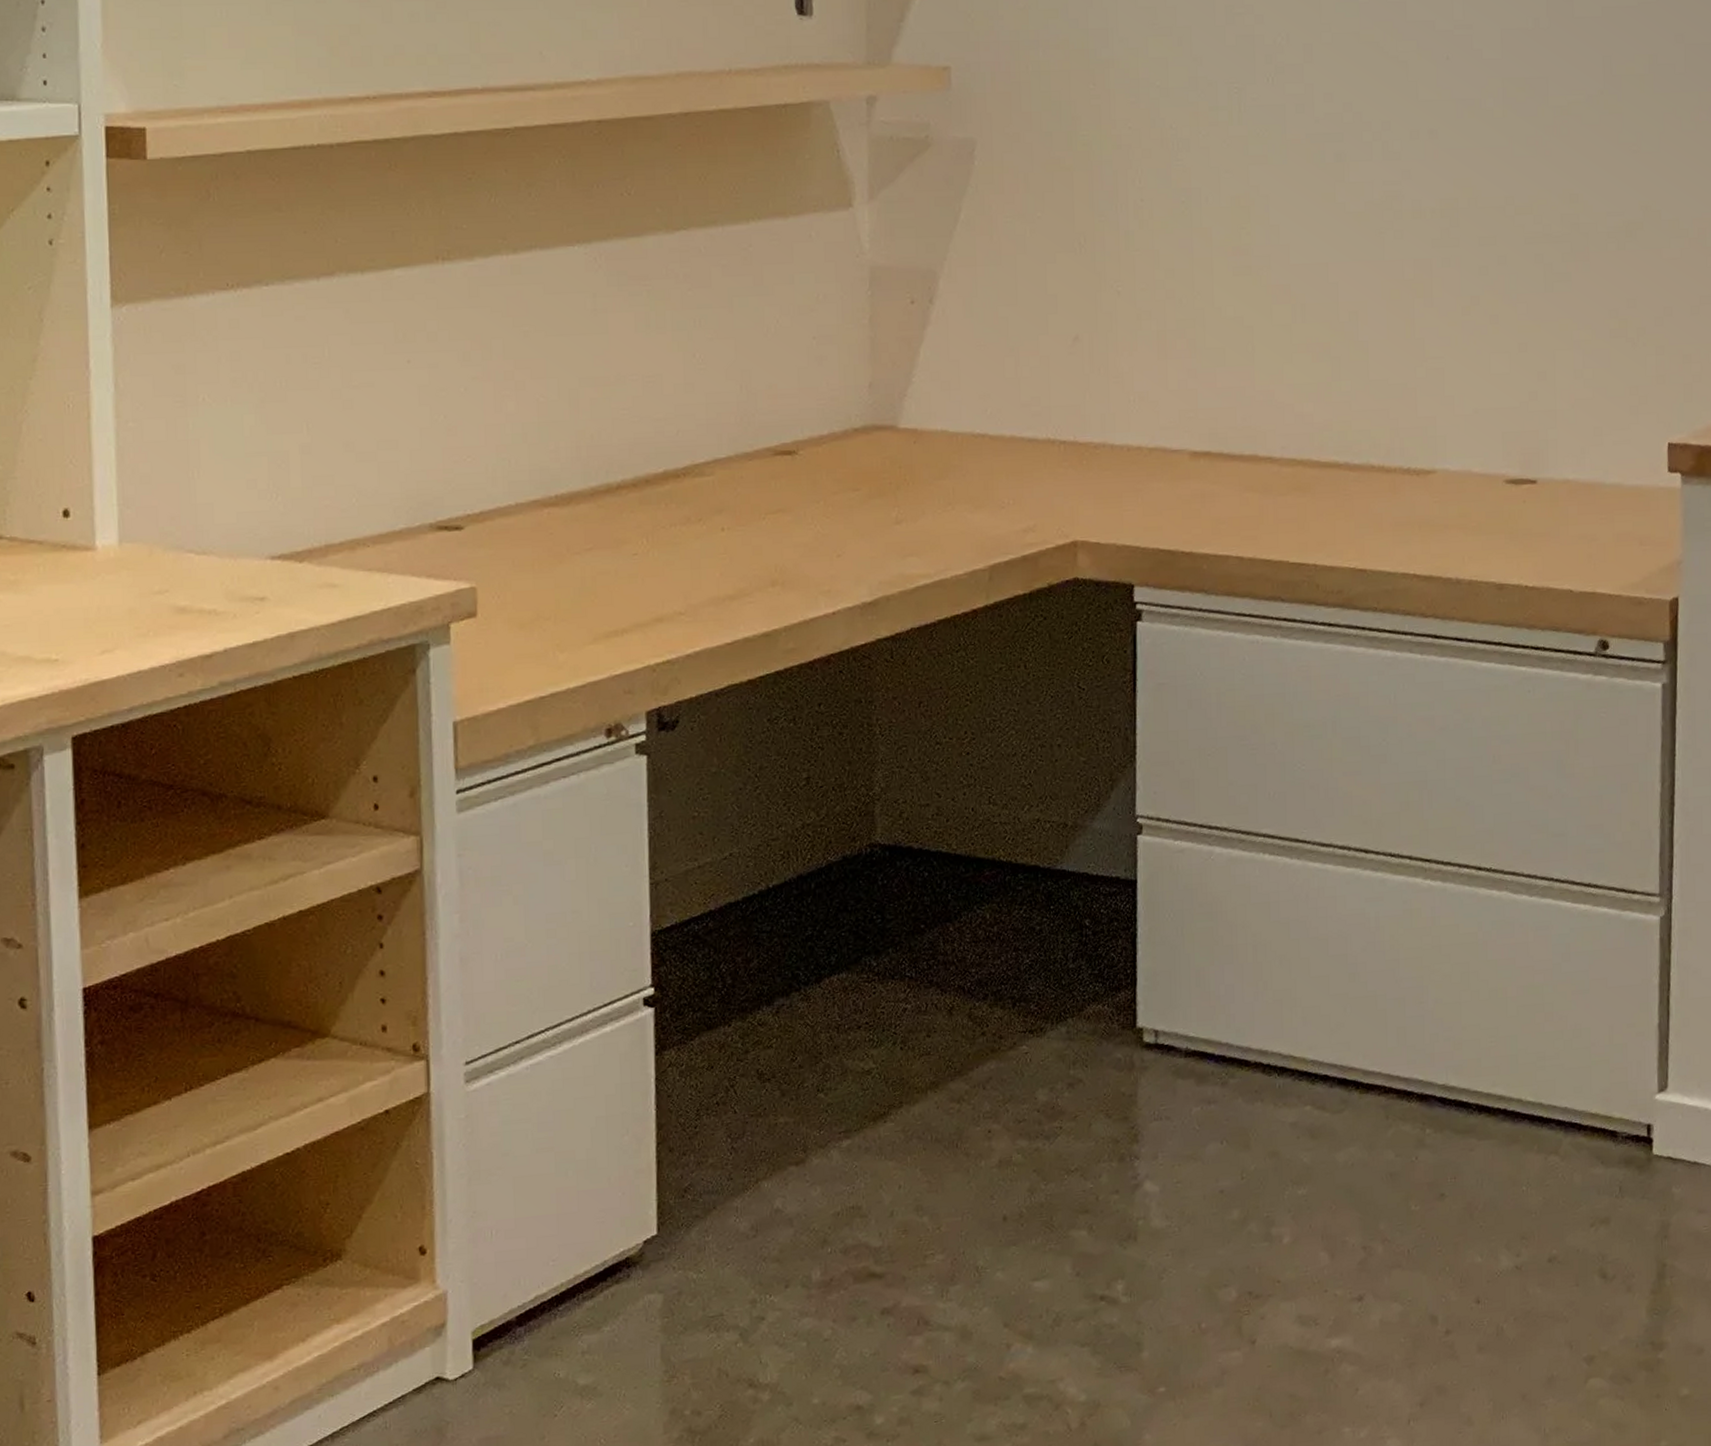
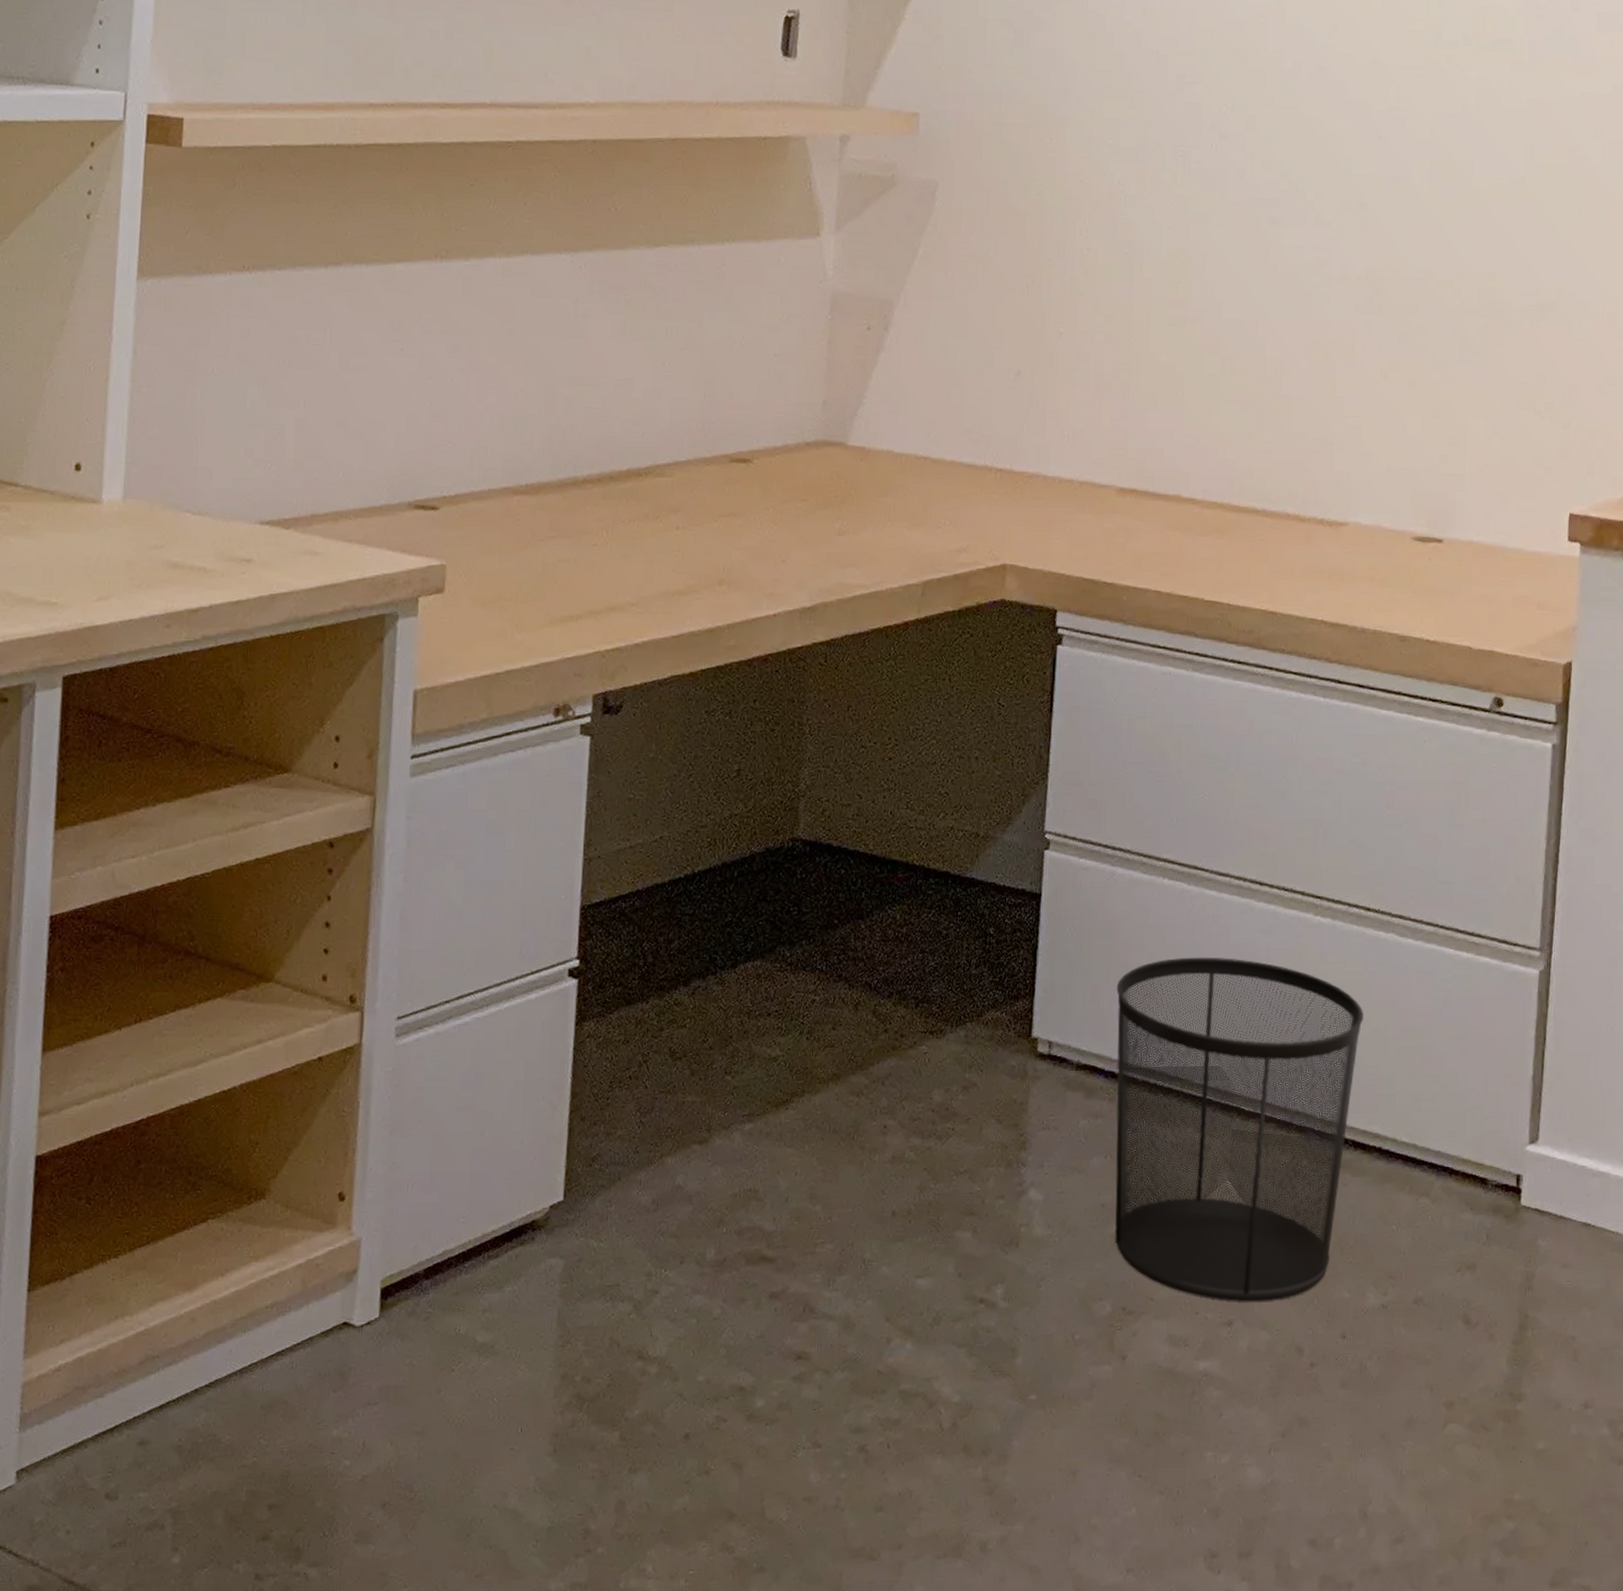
waste bin: none [1222,930,1480,1276] -> present [1114,957,1363,1302]

